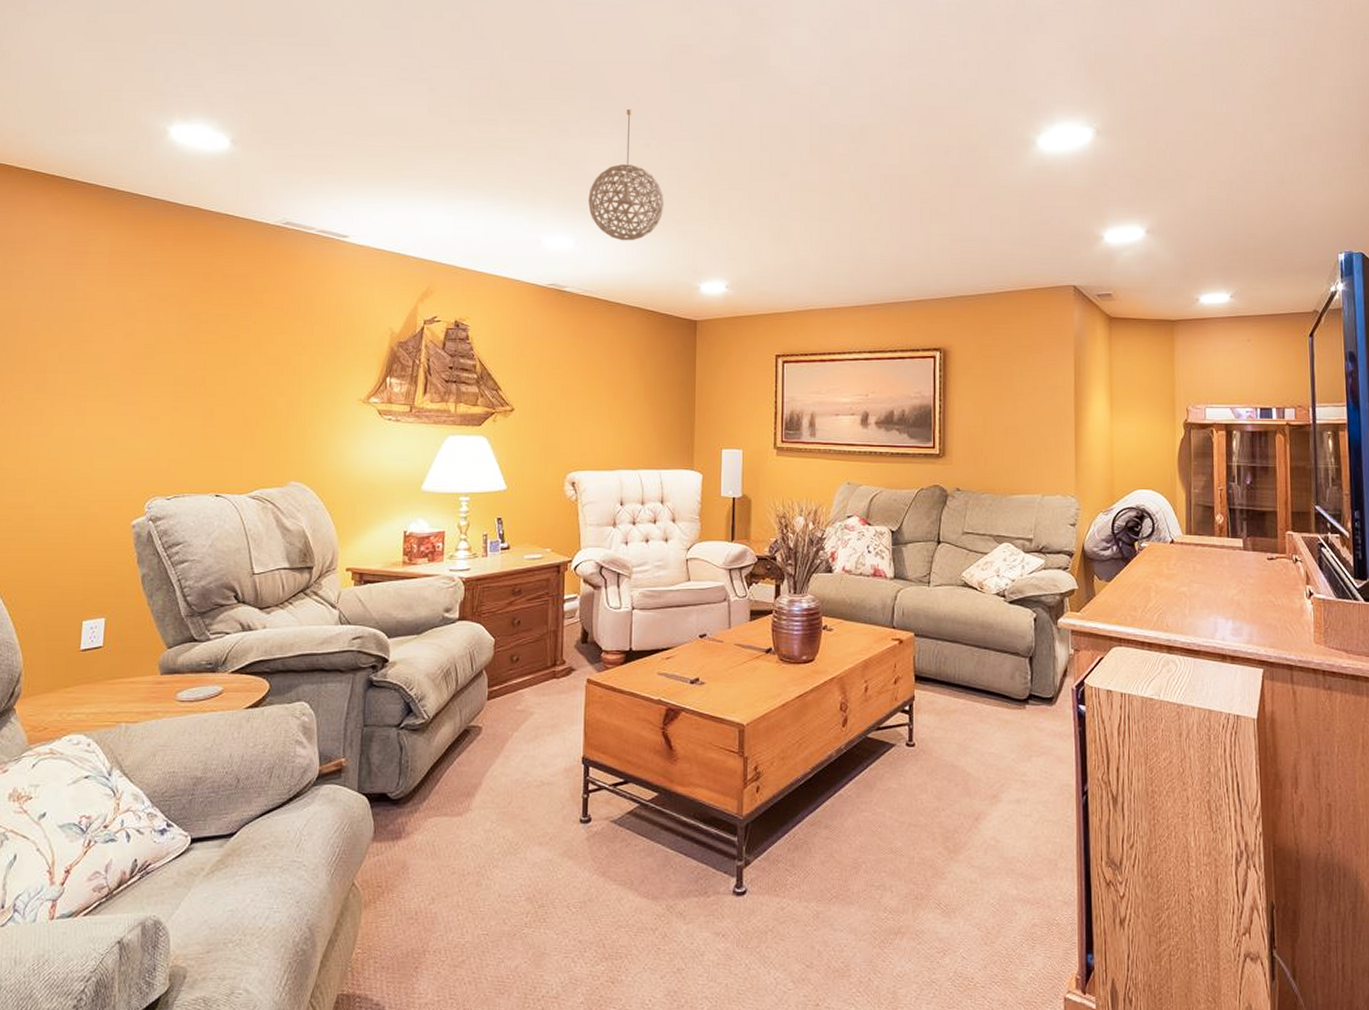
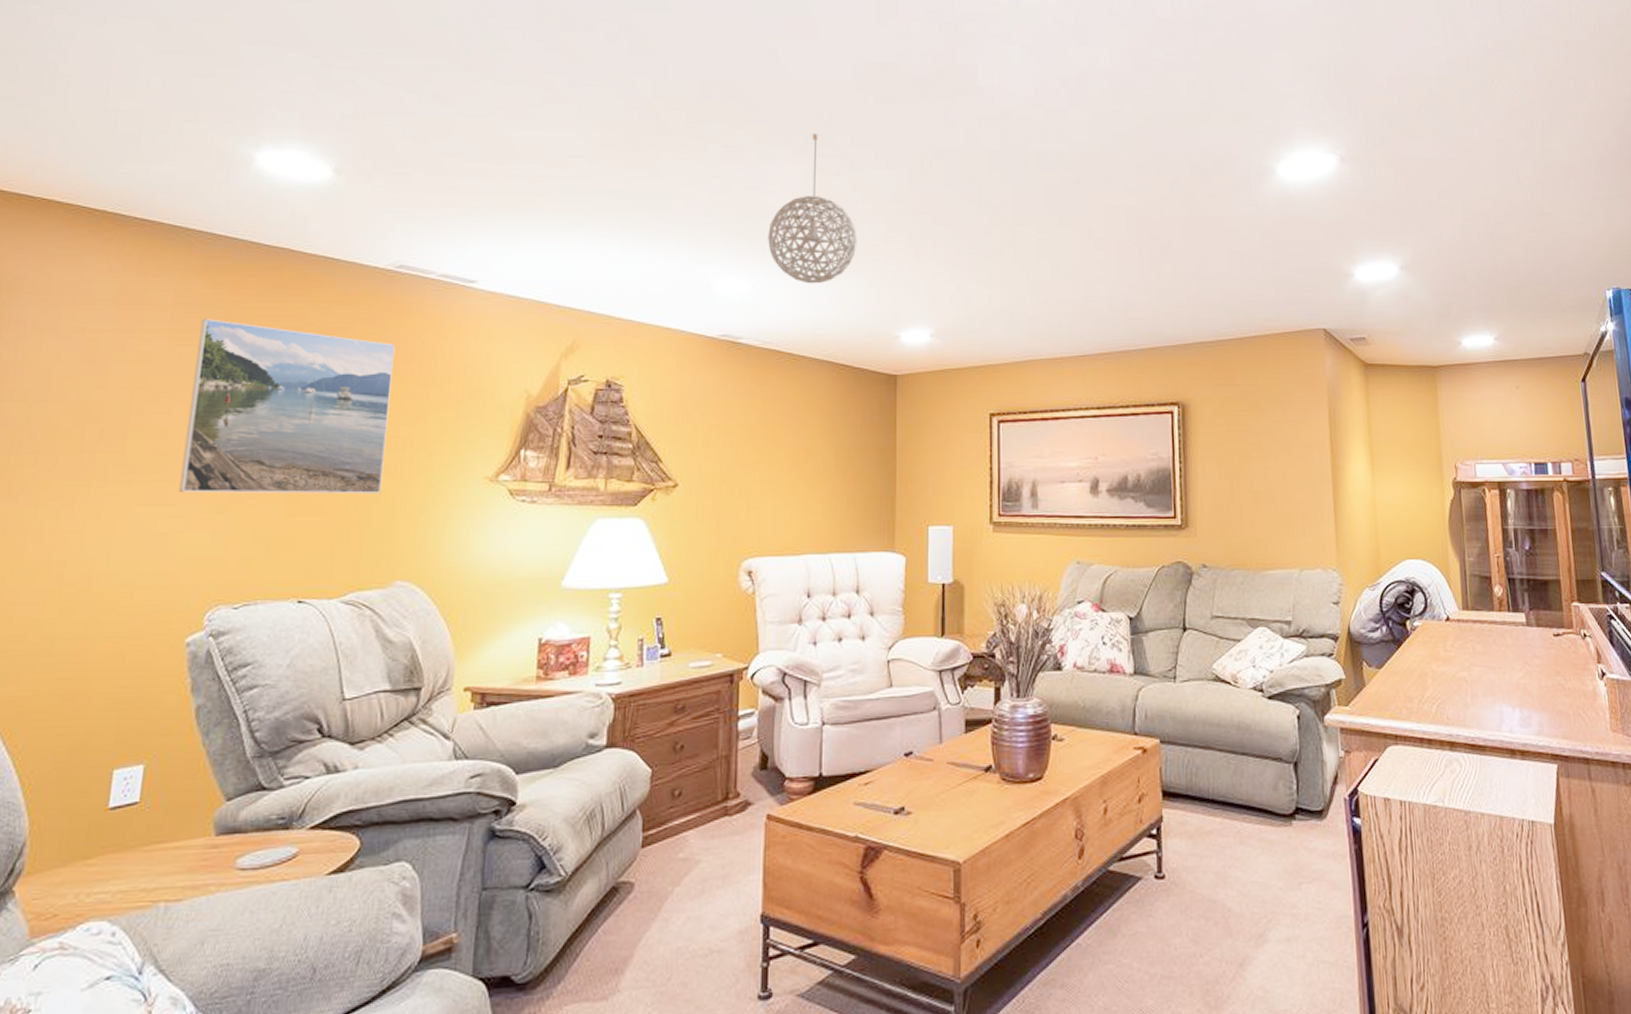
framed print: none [121,265,285,411] -> present [179,319,395,495]

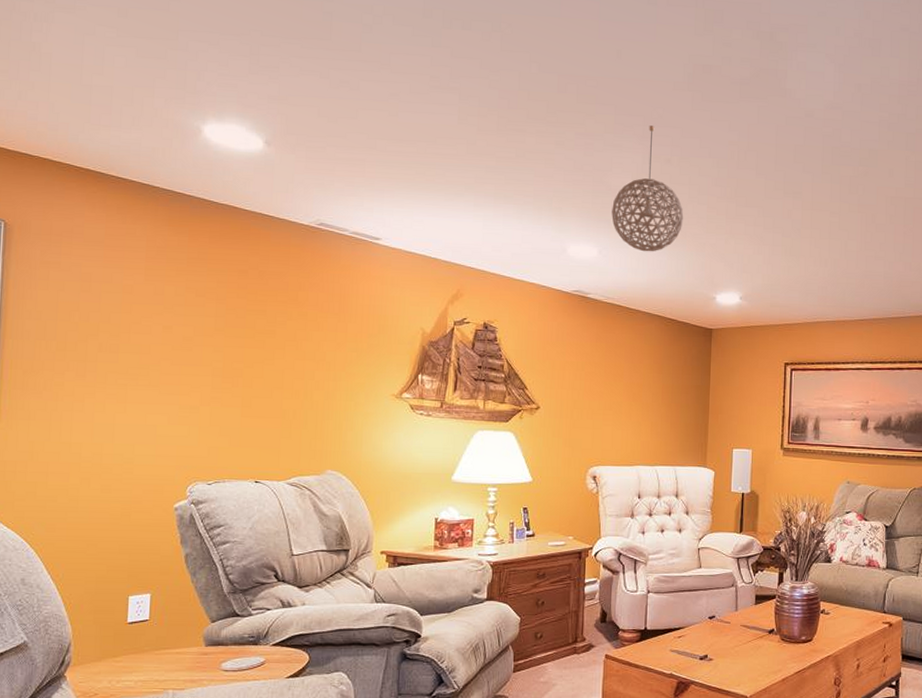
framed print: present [179,319,395,495] -> none [161,260,319,404]

